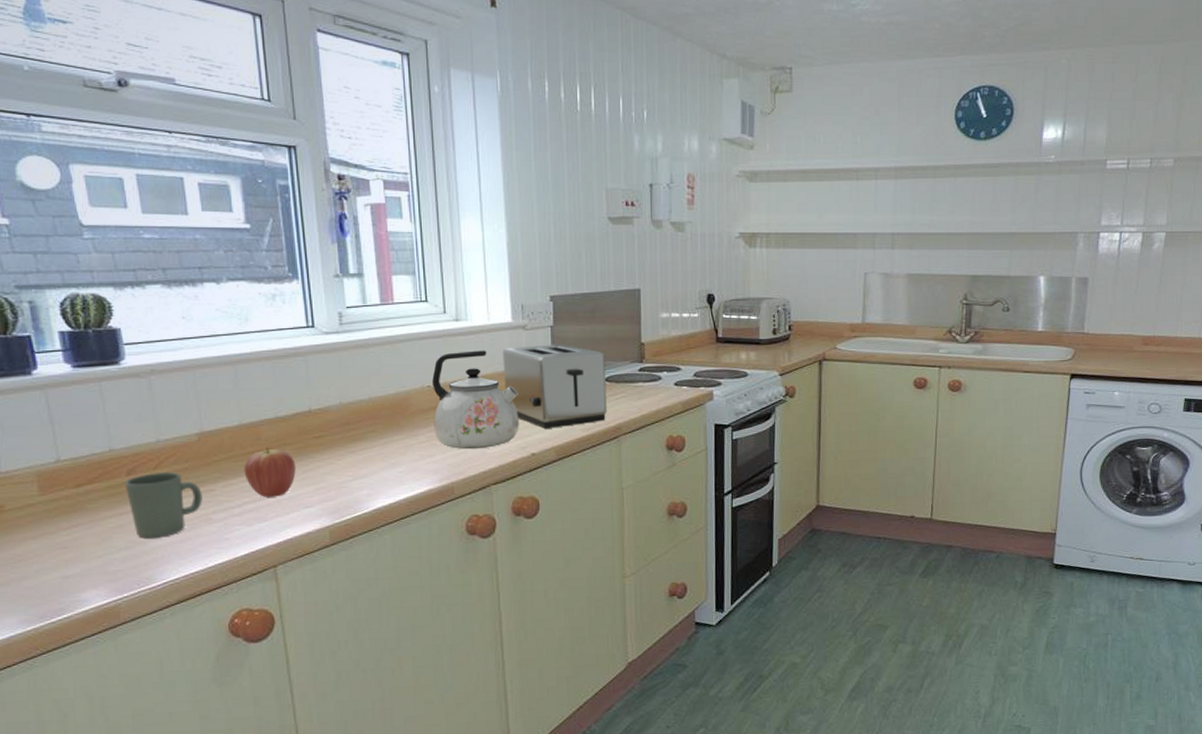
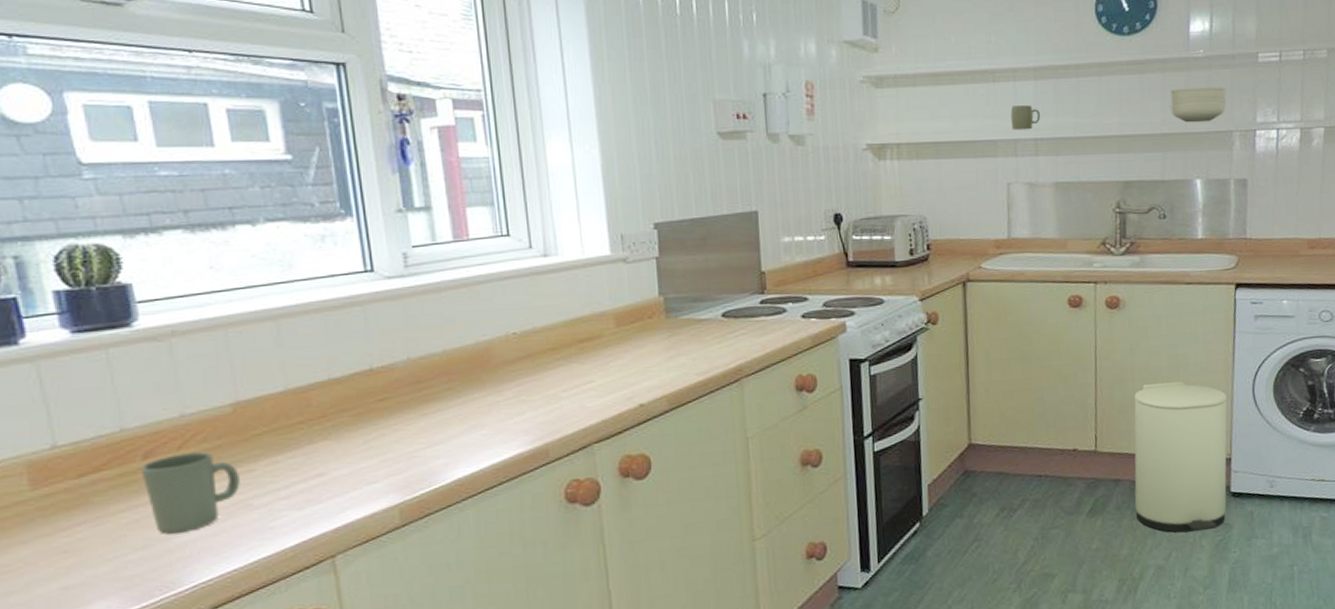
fruit: present [244,447,296,497] -> none [291,415,356,475]
kettle: present [432,350,519,450] -> none [518,288,624,404]
toaster: present [503,344,607,429] -> none [601,277,726,375]
mug: none [871,202,899,225] -> present [1010,105,1041,131]
pedal bin: none [964,461,1056,597] -> present [1134,381,1228,533]
bowl: none [1020,191,1075,223] -> present [1170,87,1227,123]

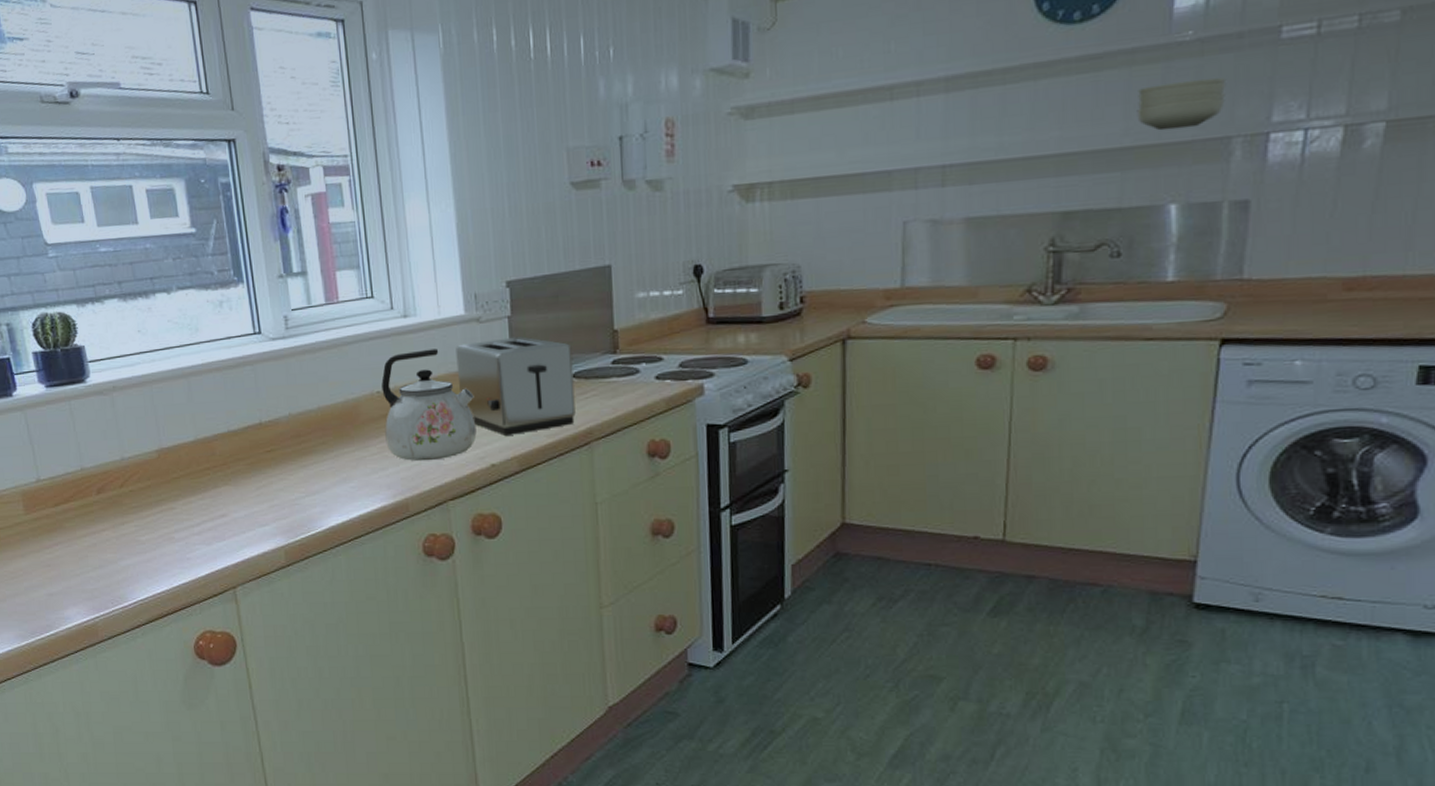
mug: present [140,450,240,534] -> none [95,489,165,557]
kettle: none [518,288,624,404] -> present [381,349,477,461]
toaster: none [601,277,726,375] -> present [455,336,576,436]
mug: present [1010,105,1041,131] -> none [911,125,952,157]
pedal bin: present [1134,381,1228,533] -> none [1053,462,1197,646]

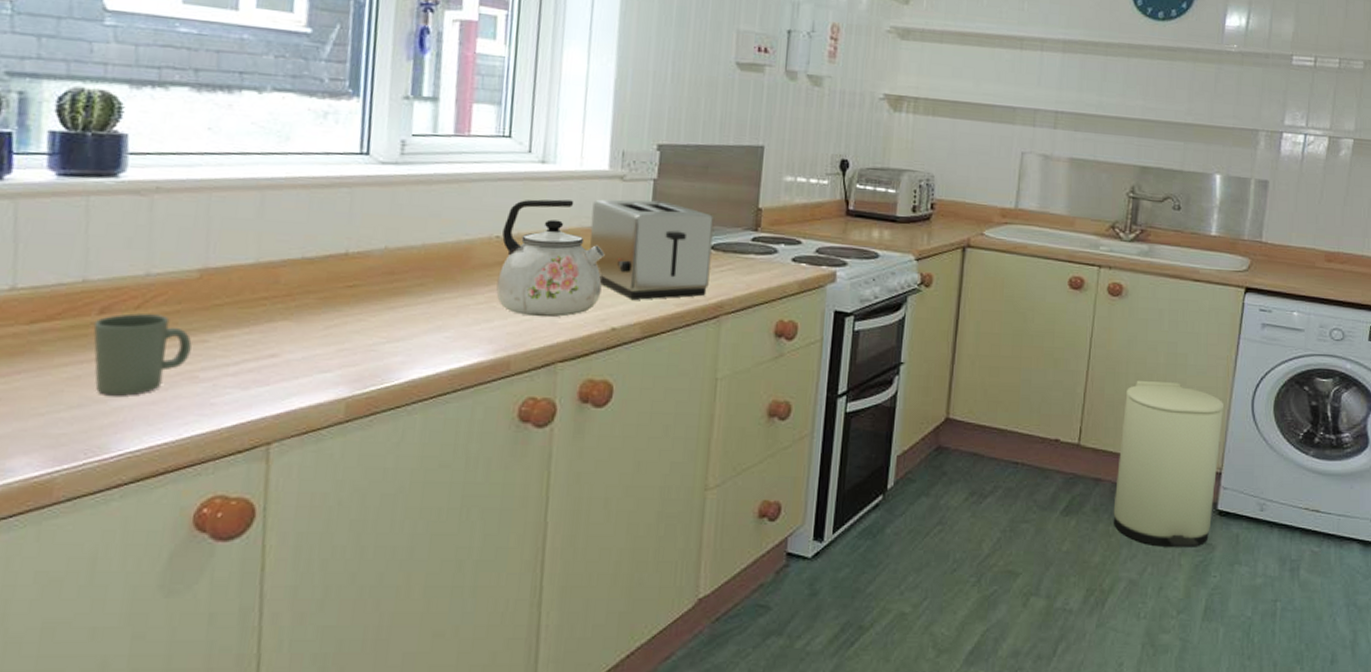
mug: none [95,489,165,557] -> present [93,313,192,396]
pedal bin: none [1053,462,1197,646] -> present [1113,381,1225,547]
bowl: present [1137,78,1227,131] -> none [1197,80,1257,118]

